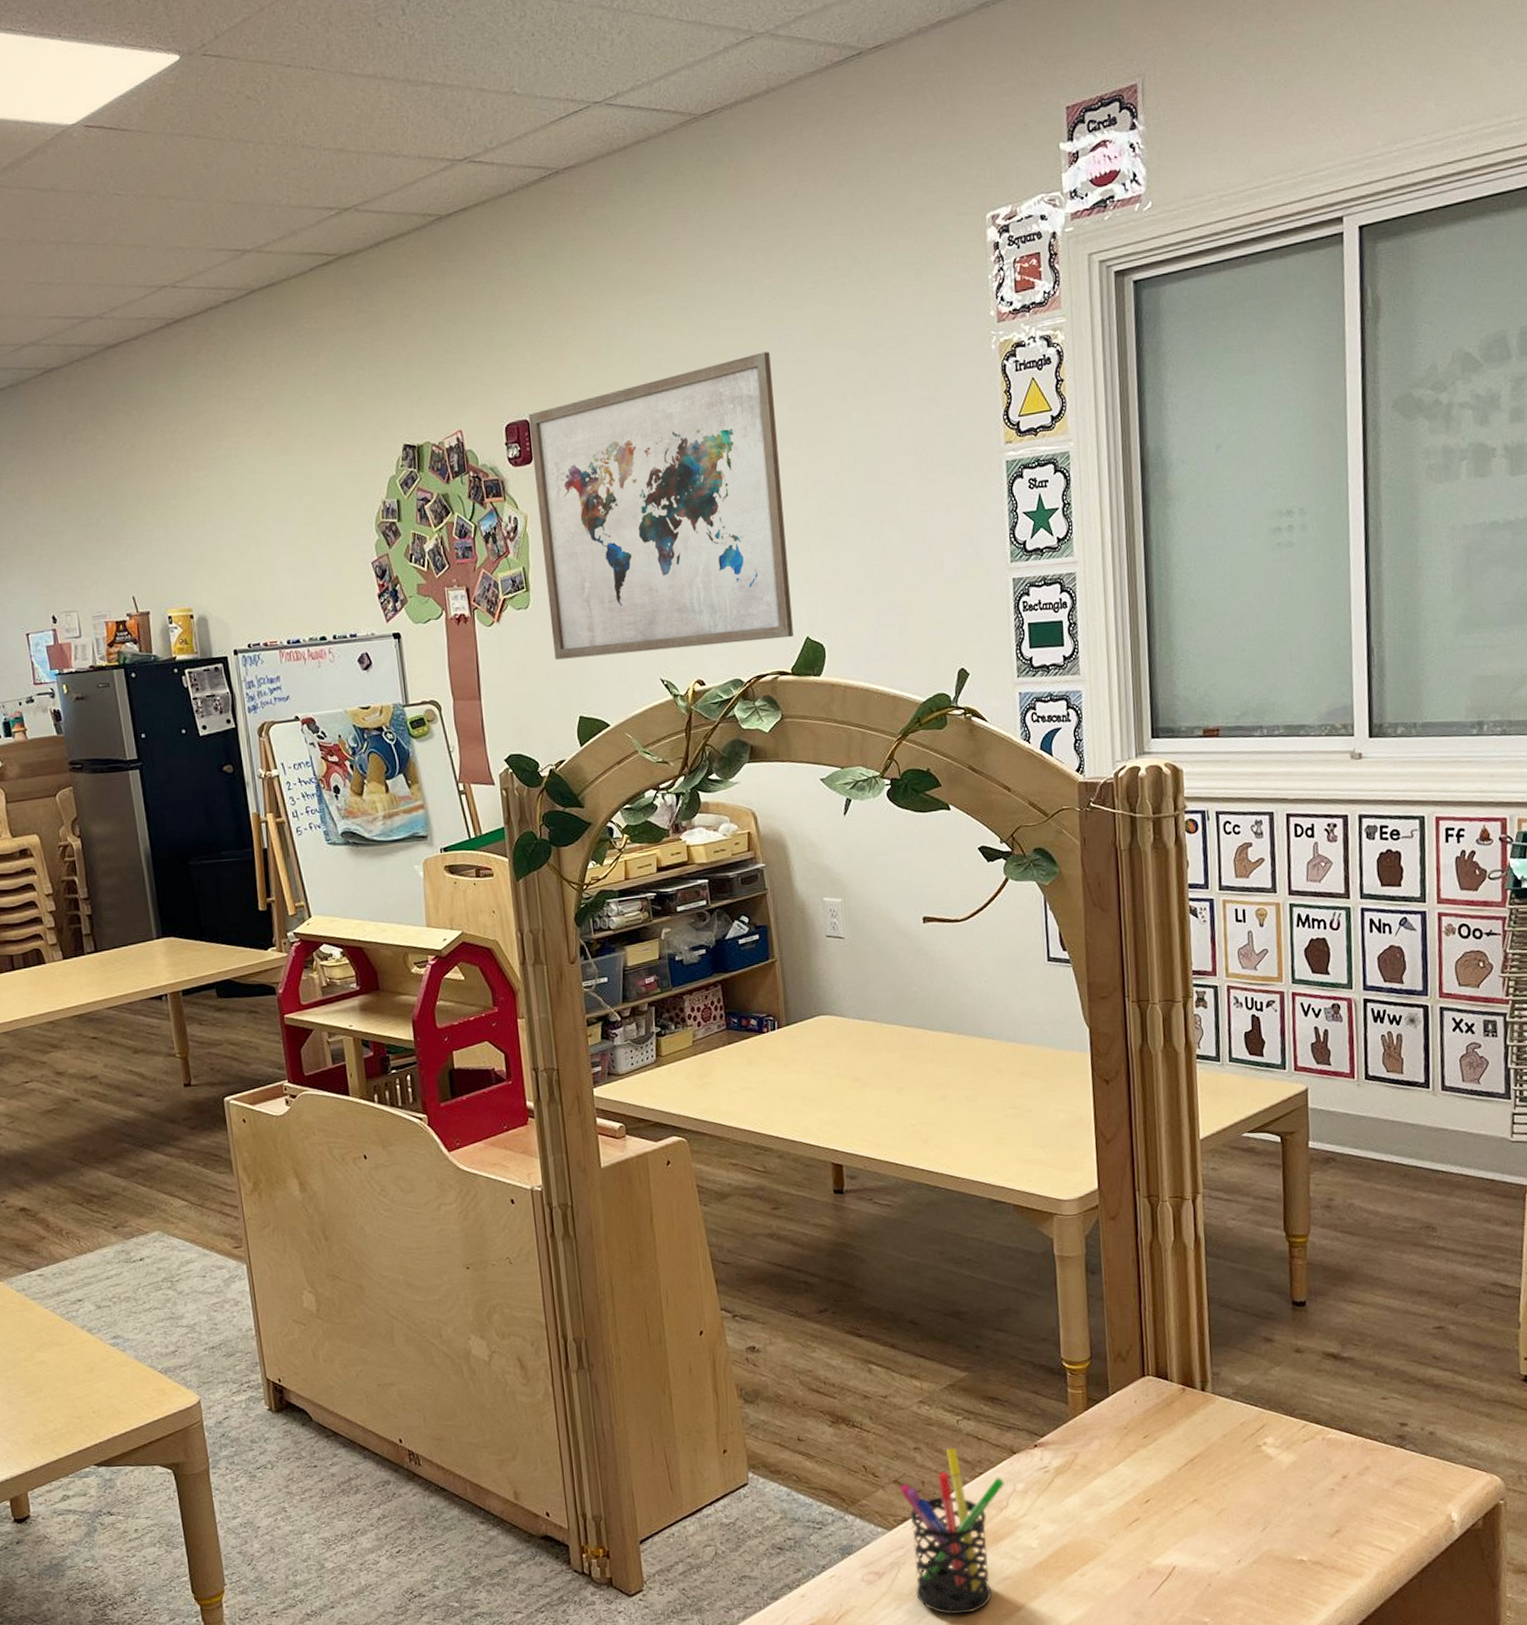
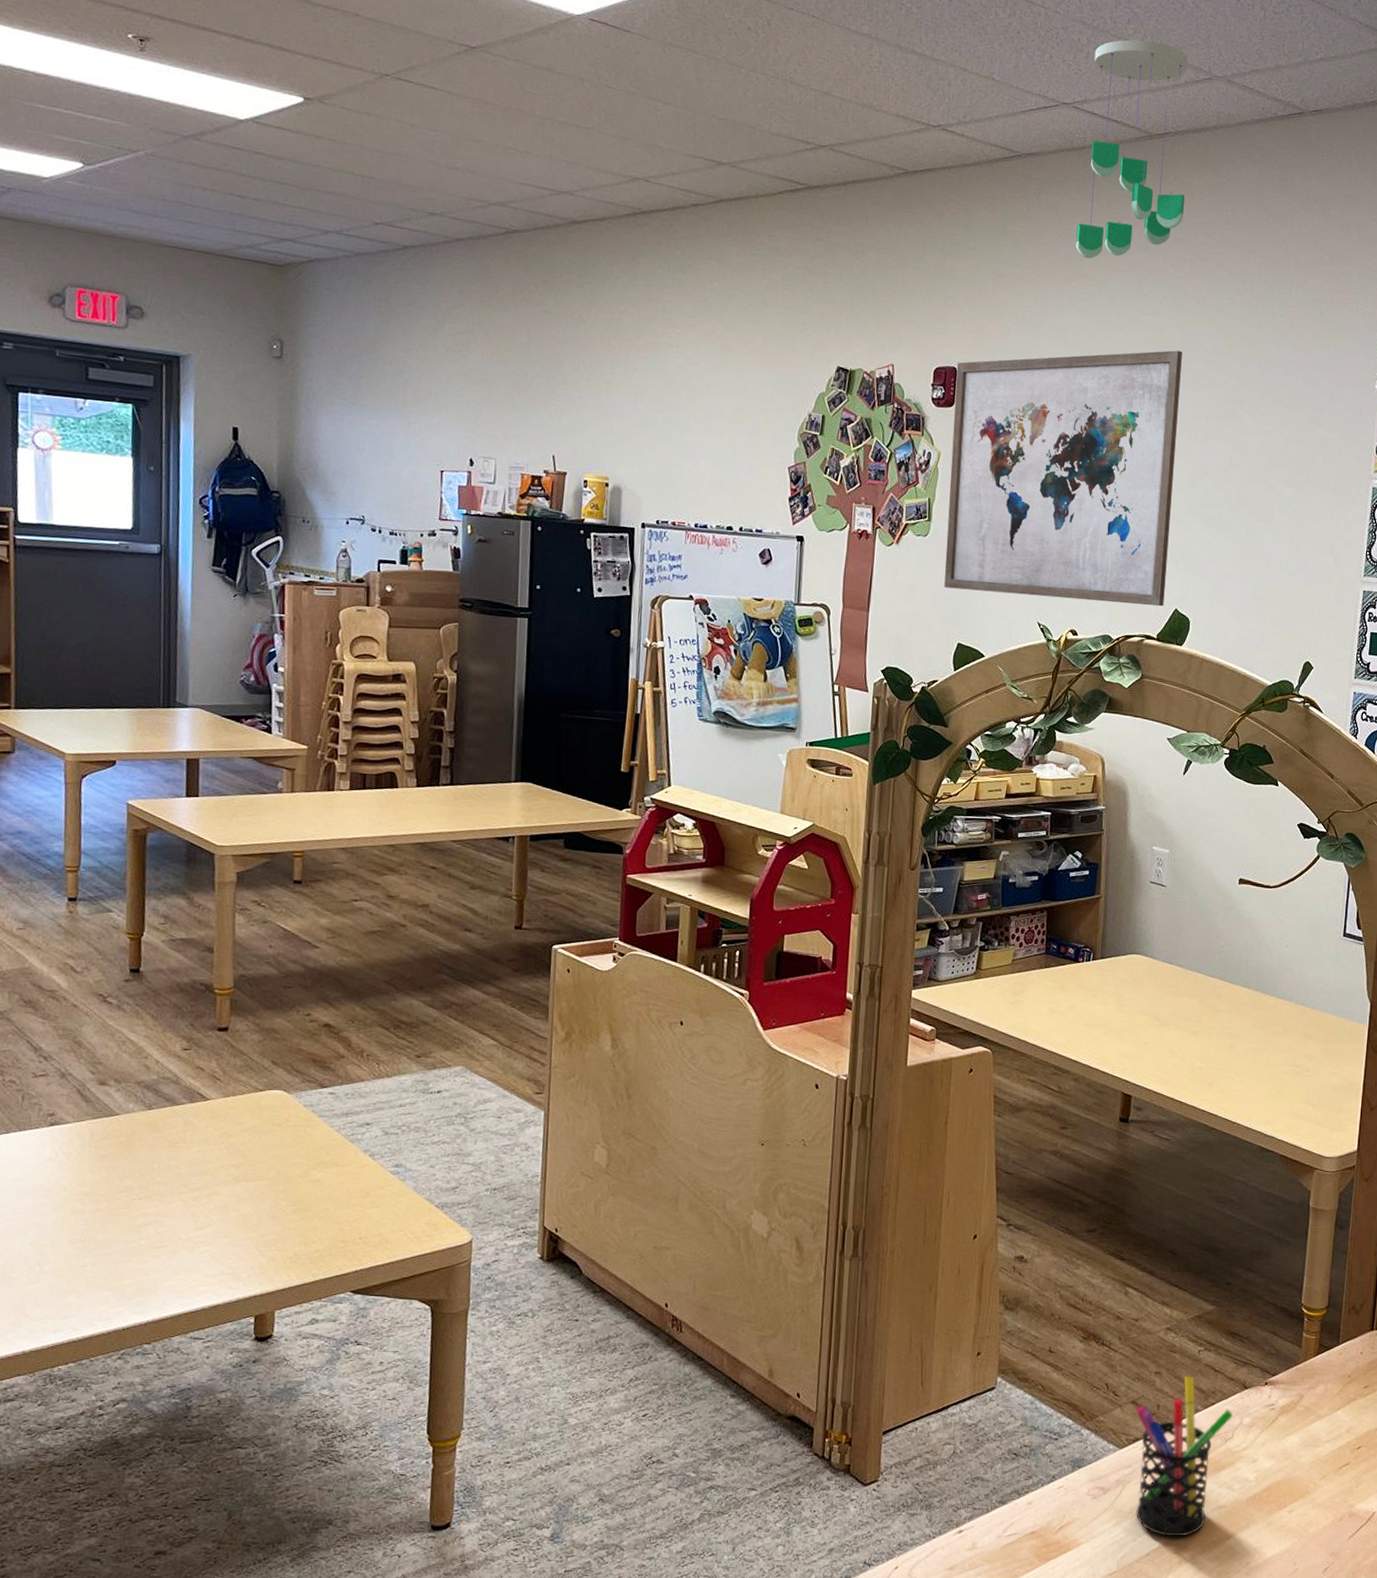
ceiling mobile: none [619,9,747,271] -> present [1075,39,1188,259]

